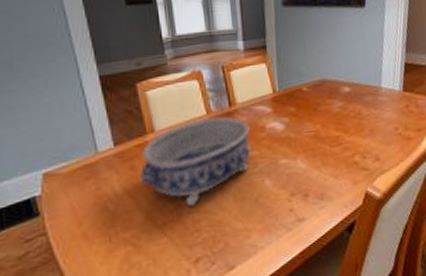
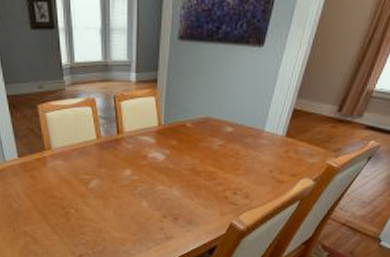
decorative bowl: present [139,116,250,206] -> none [38,142,133,214]

